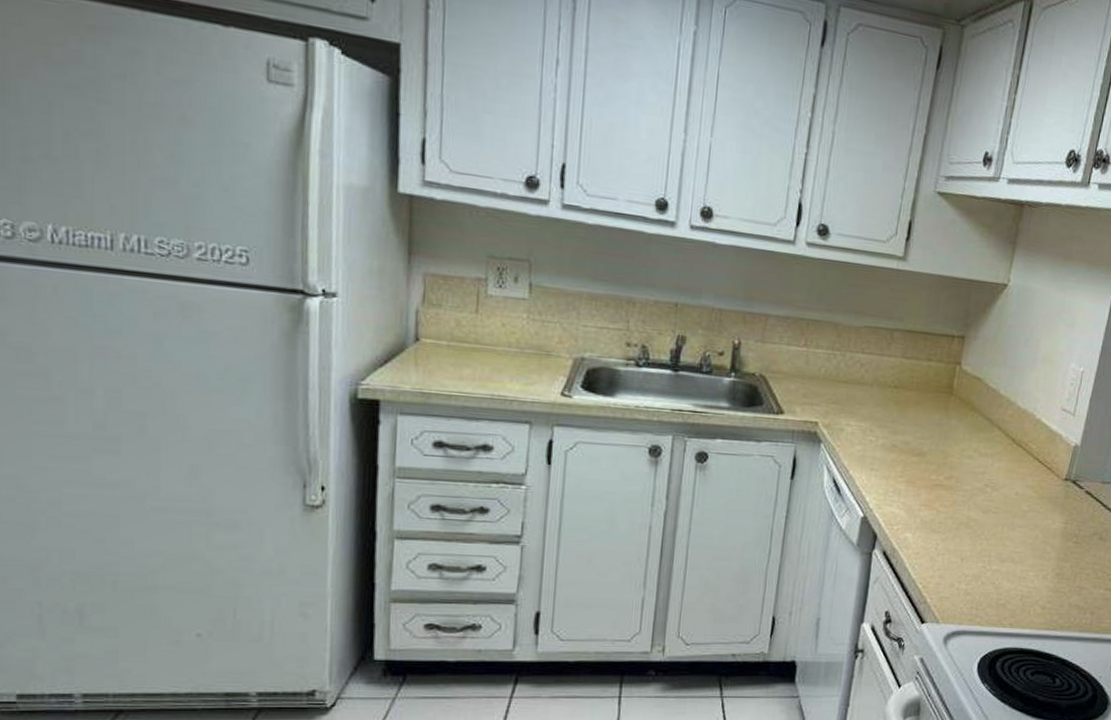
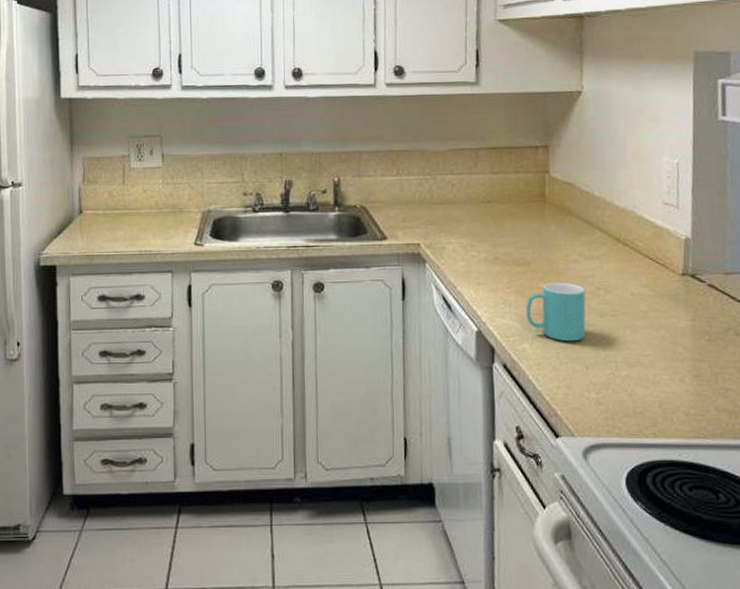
mug: none [913,475,974,535] -> present [525,282,586,342]

